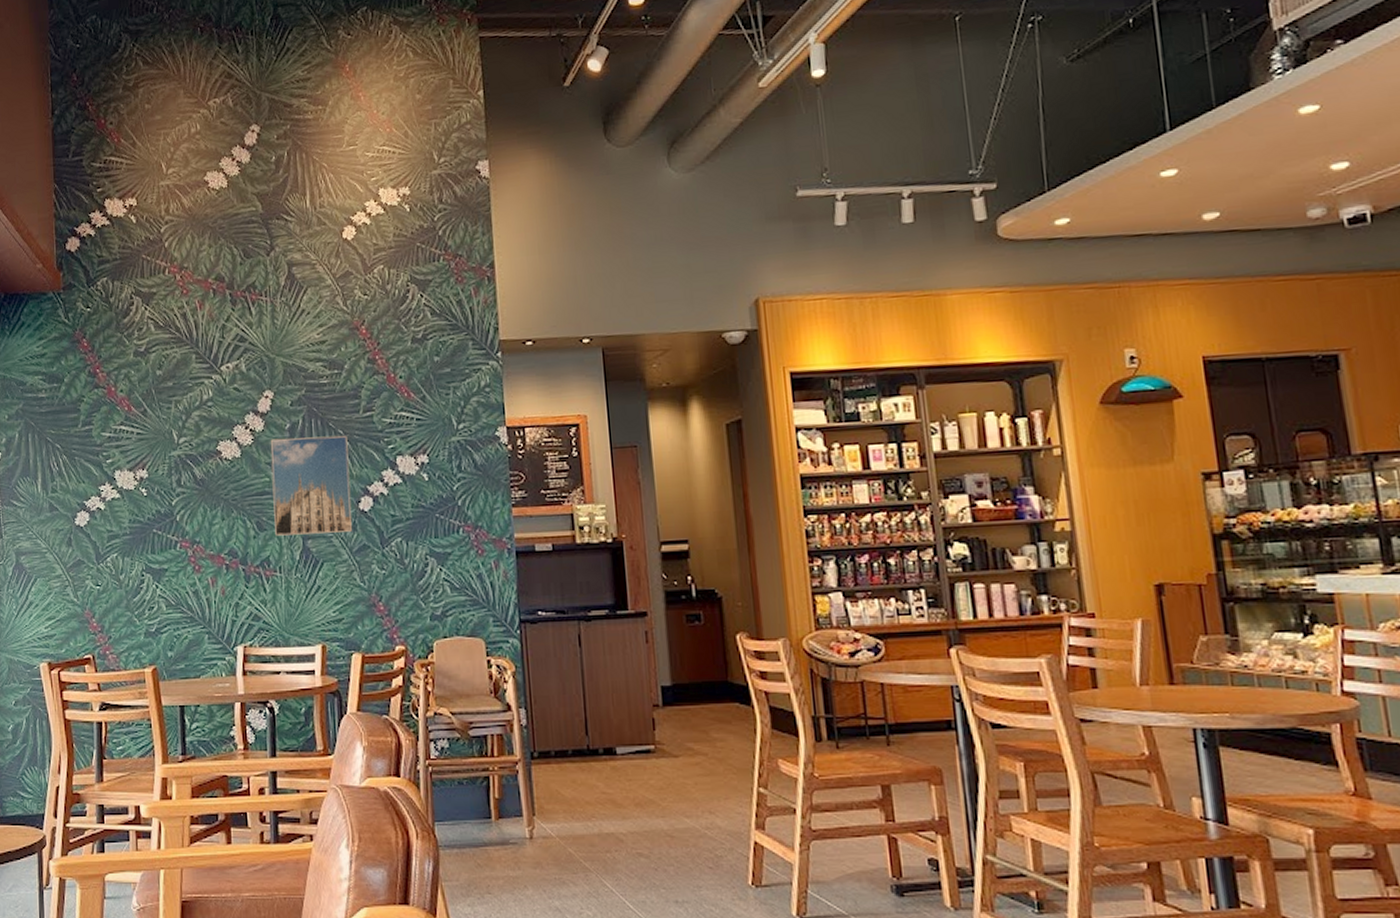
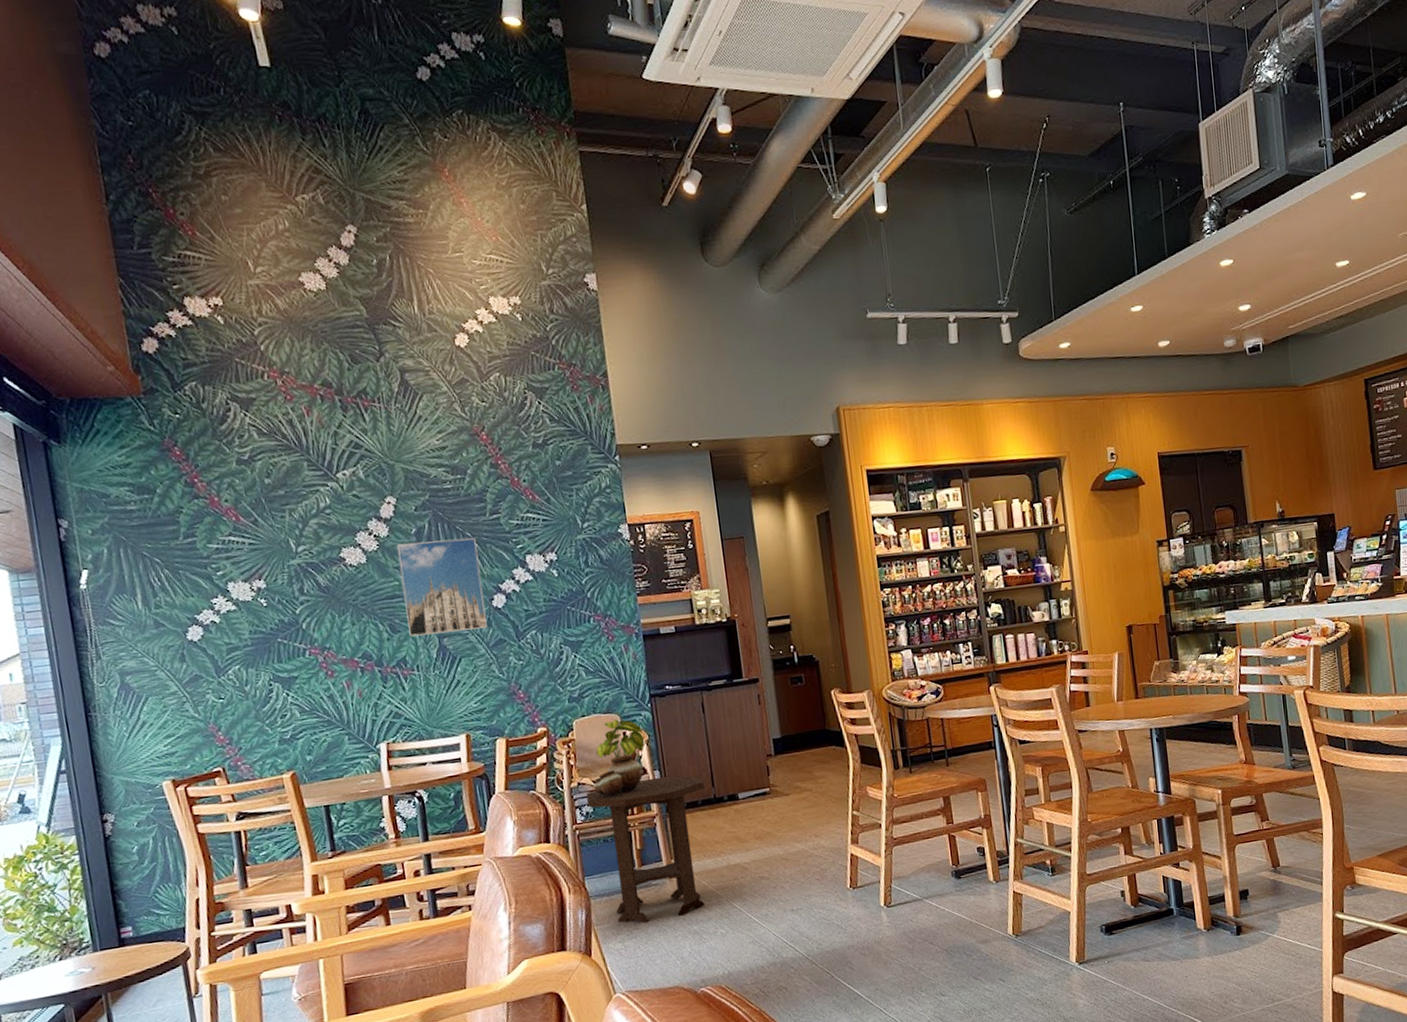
side table: none [442,716,577,888] -> present [585,775,706,924]
potted plant: none [450,645,511,733] -> present [593,719,645,797]

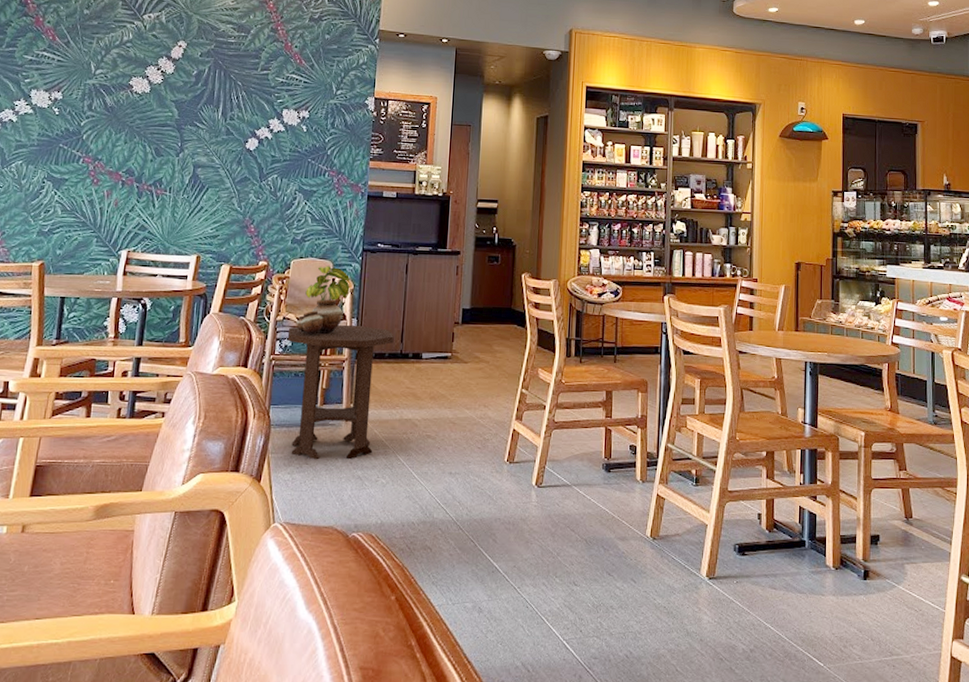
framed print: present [397,538,487,637] -> none [170,81,244,165]

